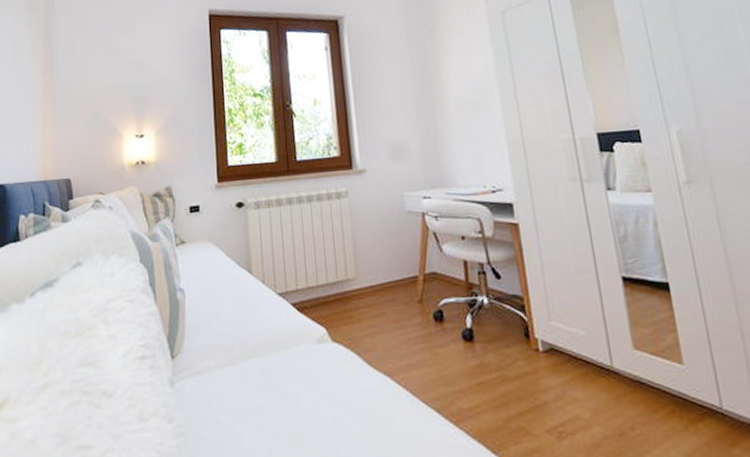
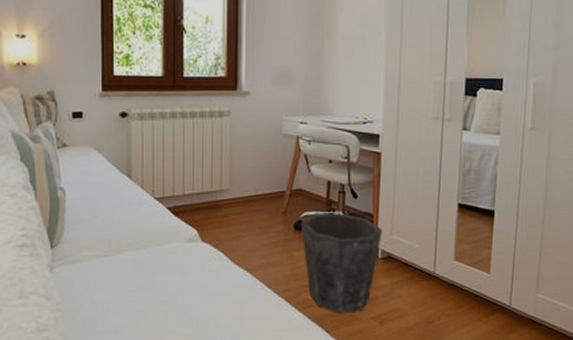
waste bin: none [440,298,539,427] -> present [300,213,383,314]

